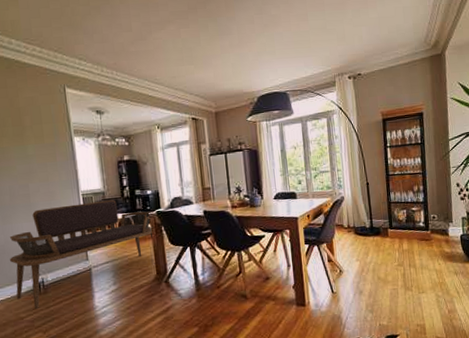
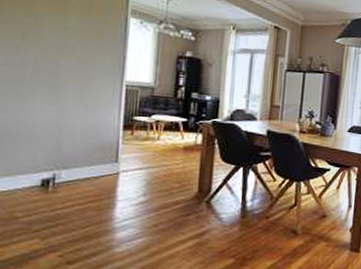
bench: present [10,199,154,309] -> none [15,92,209,209]

